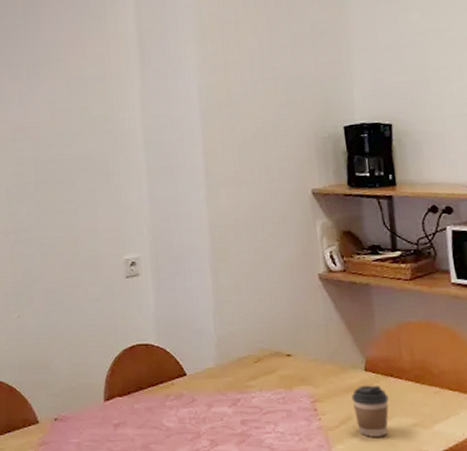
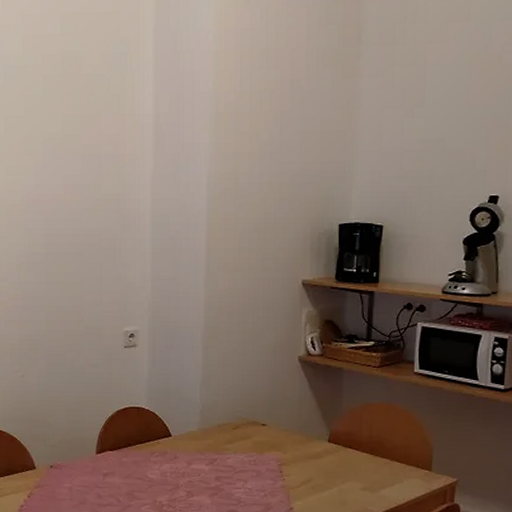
coffee cup: present [351,385,389,437] -> none [313,454,345,497]

